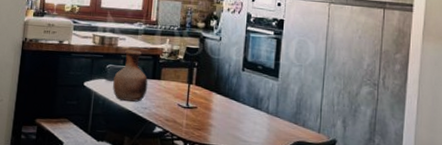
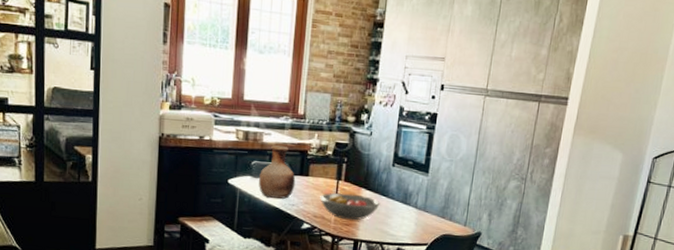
fruit bowl: none [171,96,231,125] -> present [320,192,380,221]

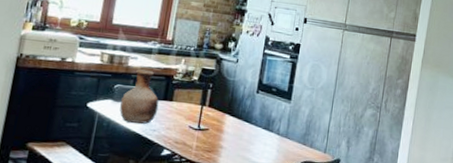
fruit bowl: present [320,192,380,221] -> none [182,118,243,147]

